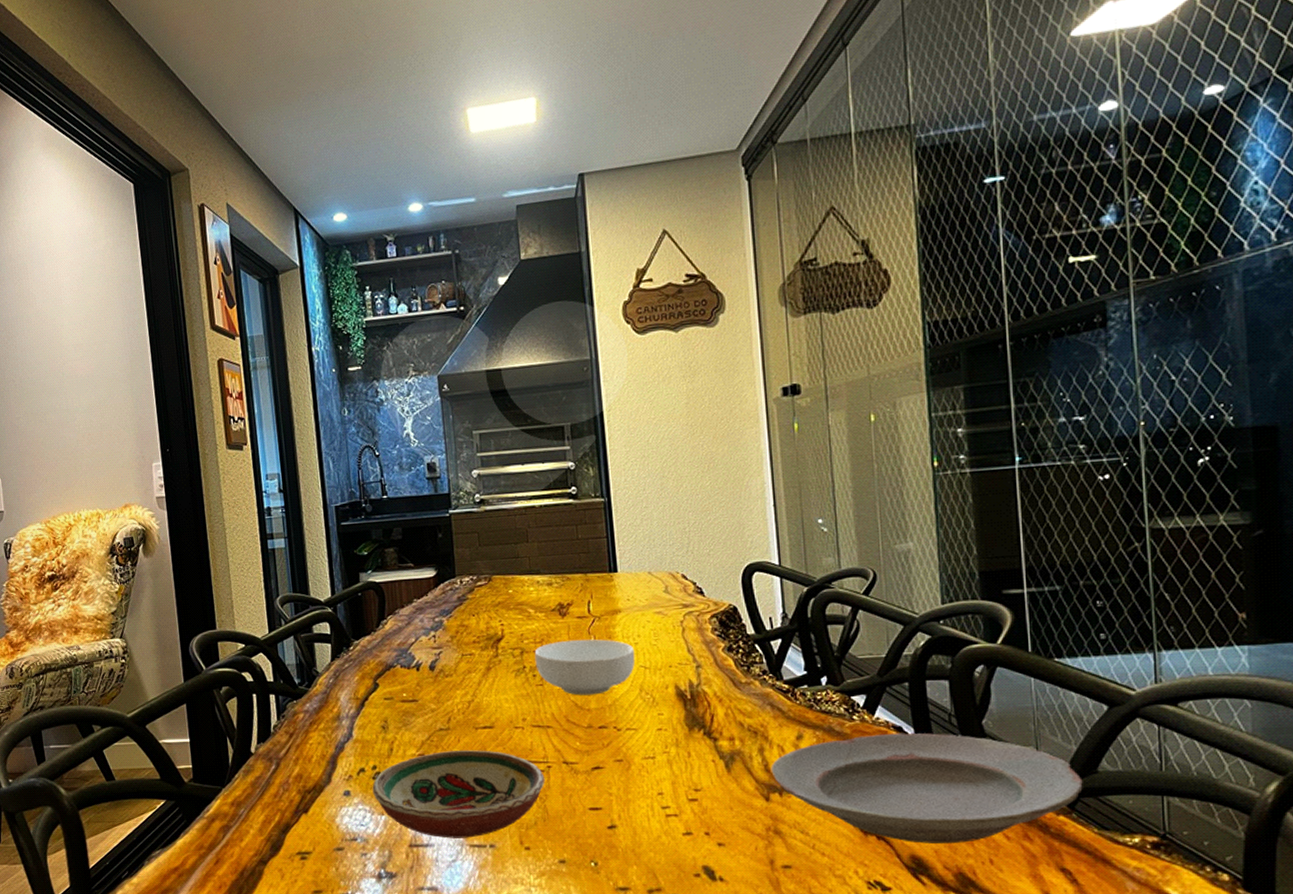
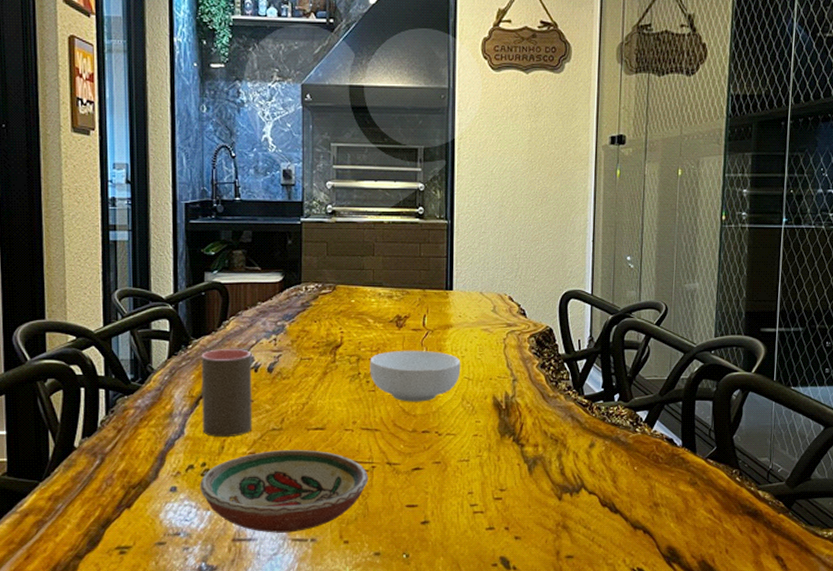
cup: none [362,648,420,740] -> present [201,349,253,438]
plate: present [770,733,1083,844] -> none [565,444,800,537]

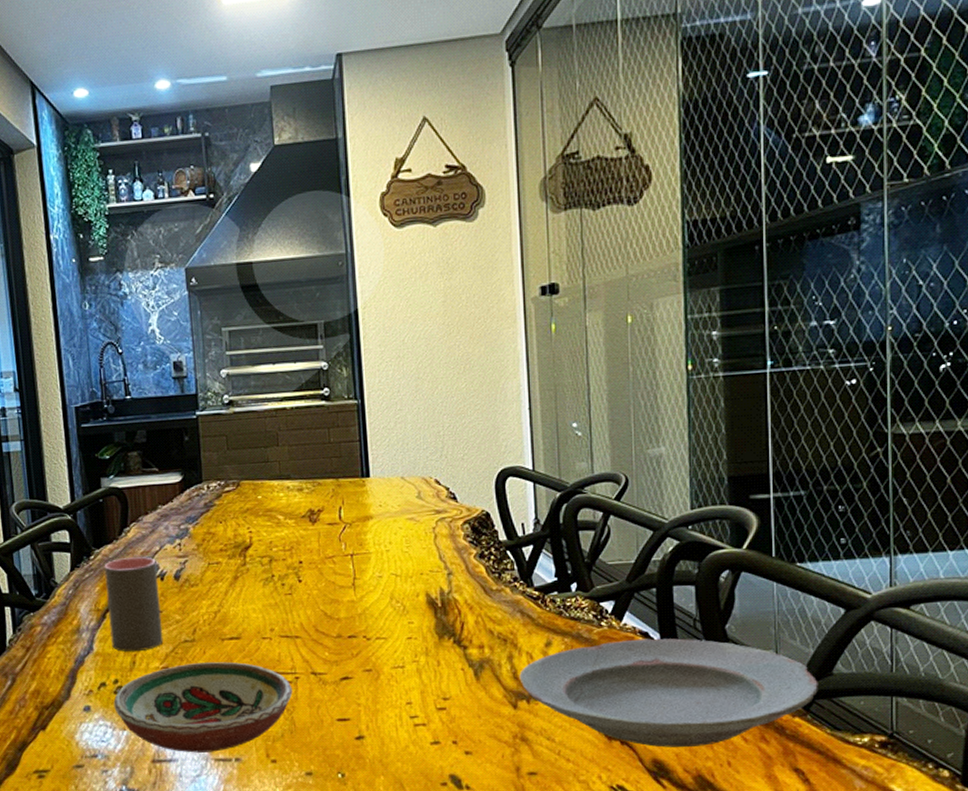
cereal bowl: present [369,351,461,402] -> none [283,546,387,605]
plate: none [565,444,800,537] -> present [519,638,818,748]

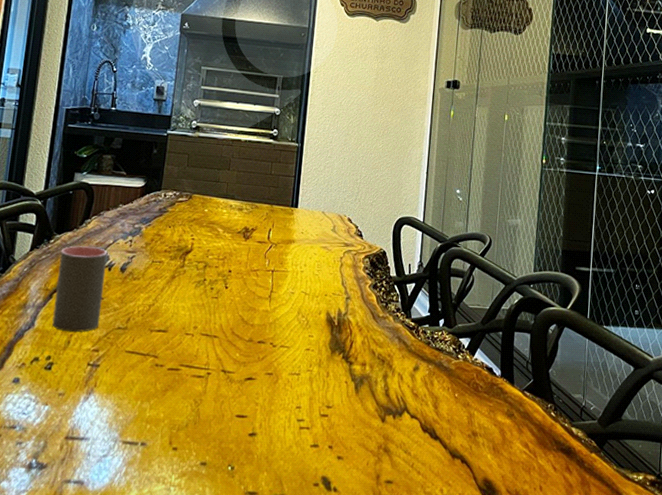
decorative bowl: present [113,662,293,753] -> none [41,349,203,435]
plate: present [519,638,818,748] -> none [390,372,611,471]

